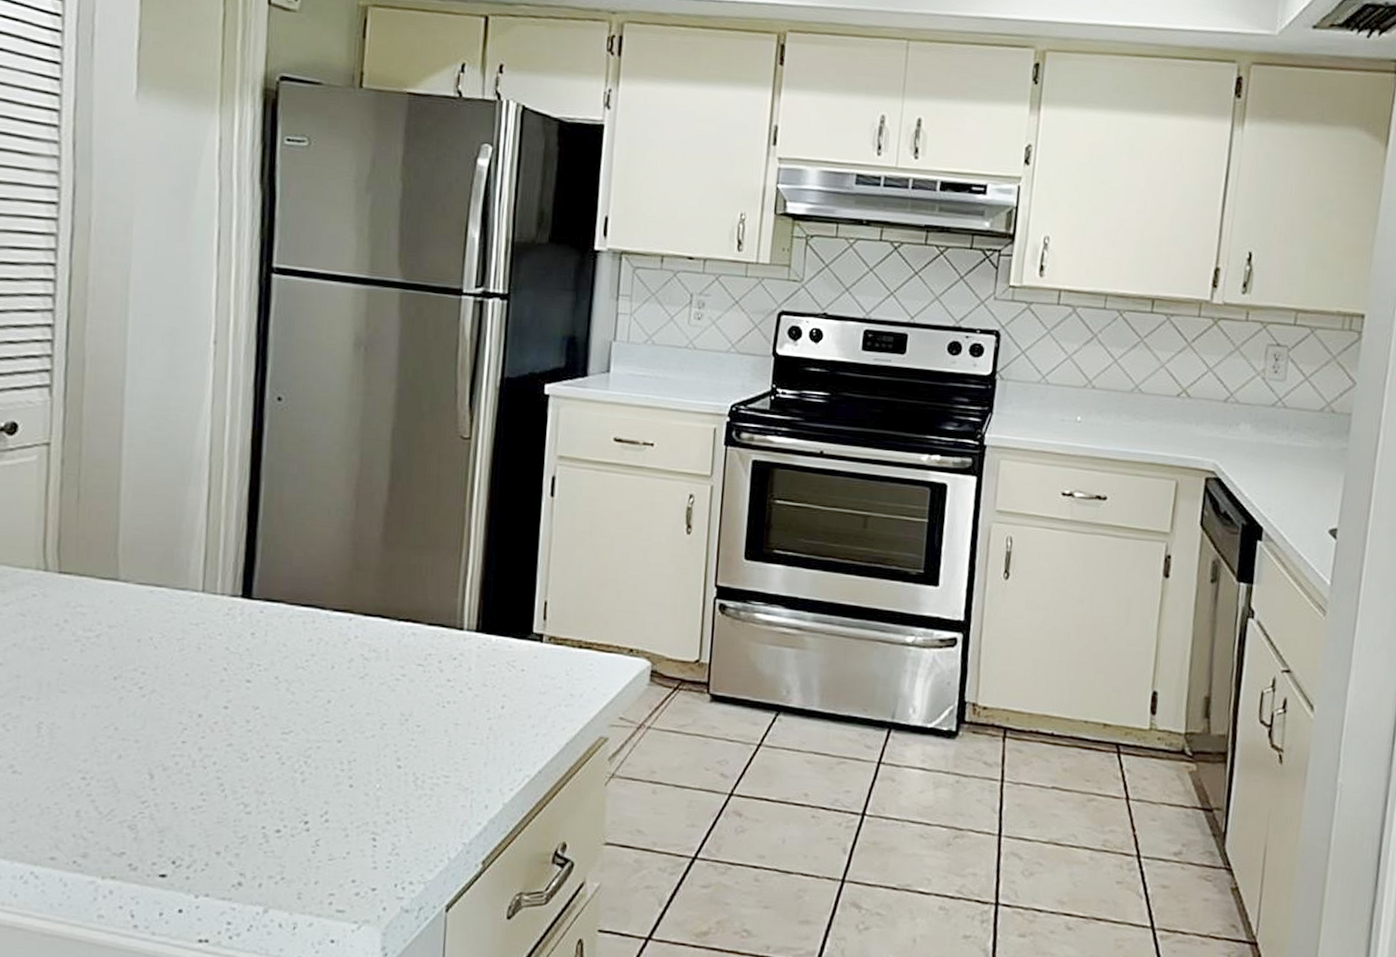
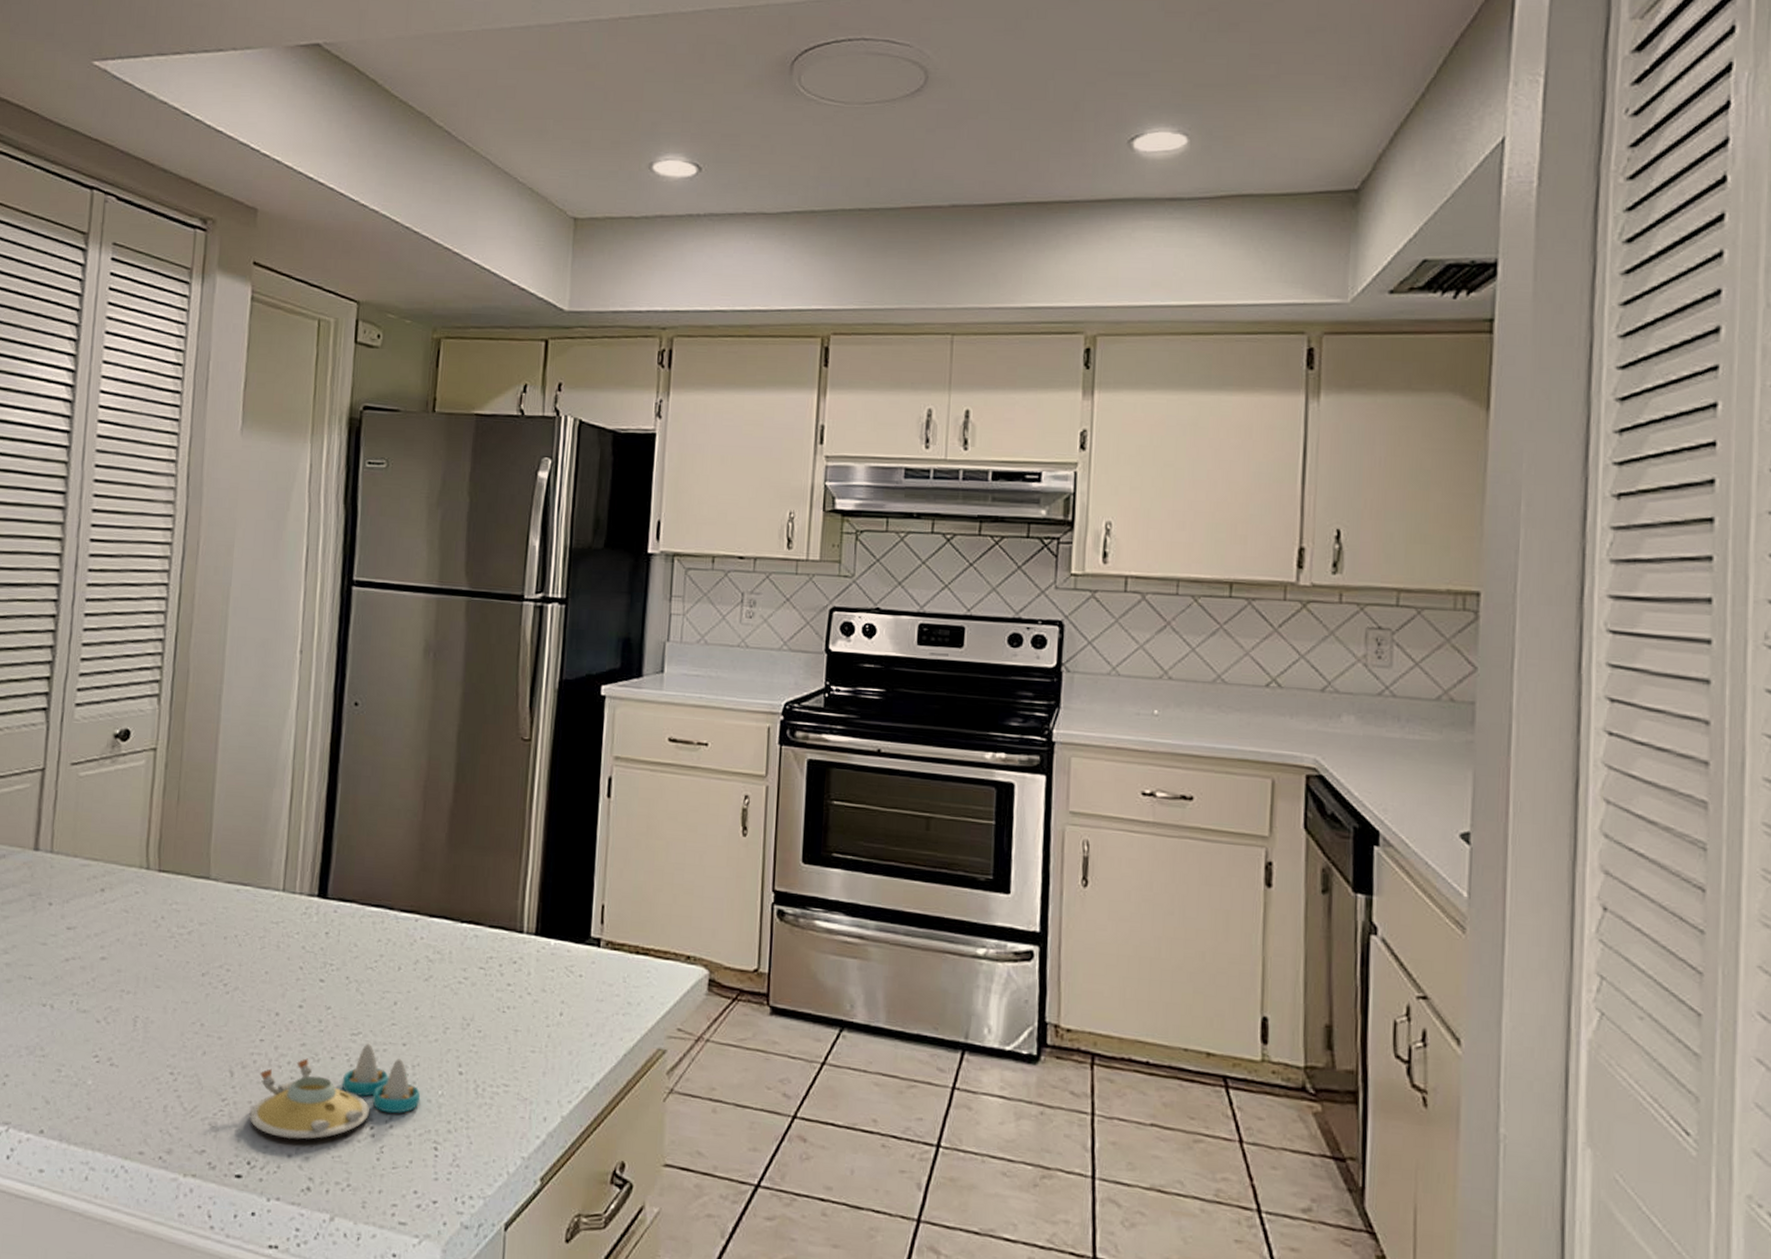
salt and pepper shaker set: none [172,741,358,837] -> present [249,1043,421,1140]

